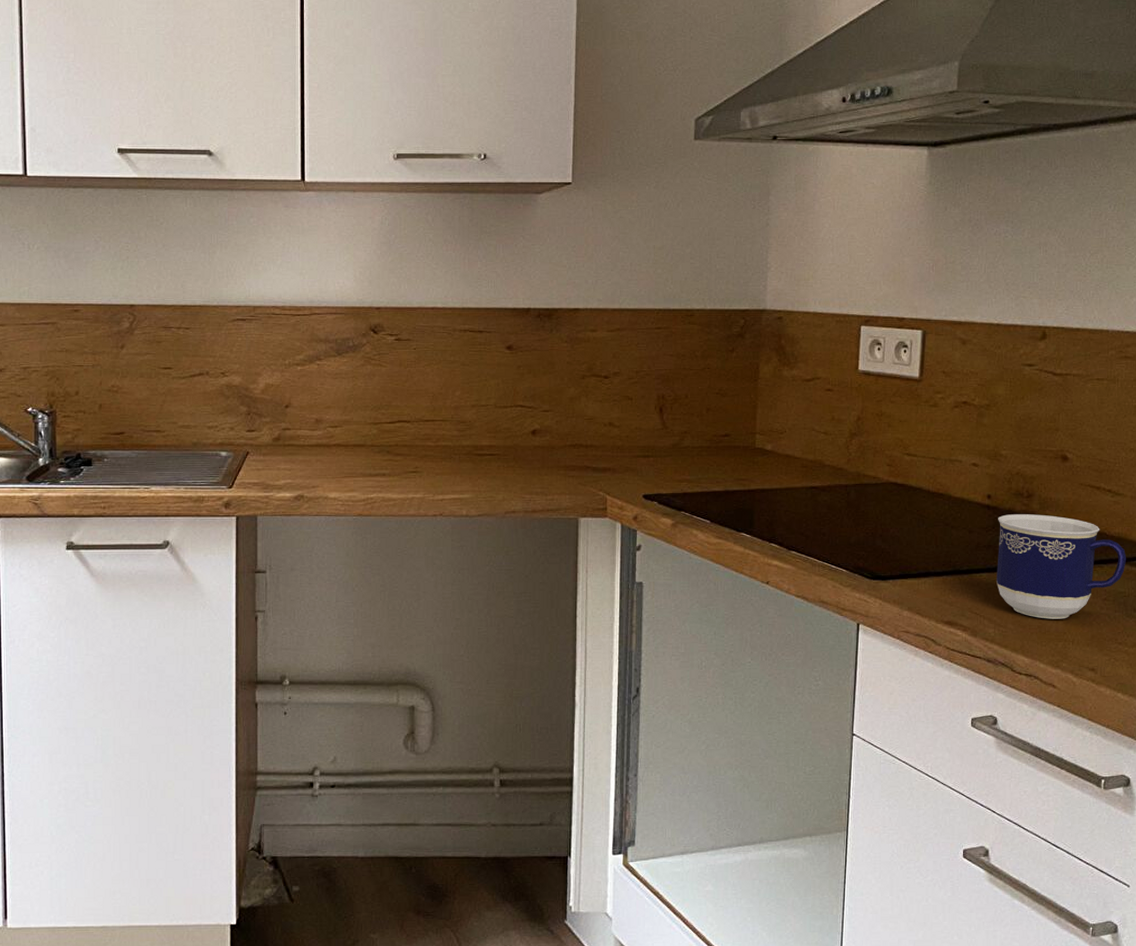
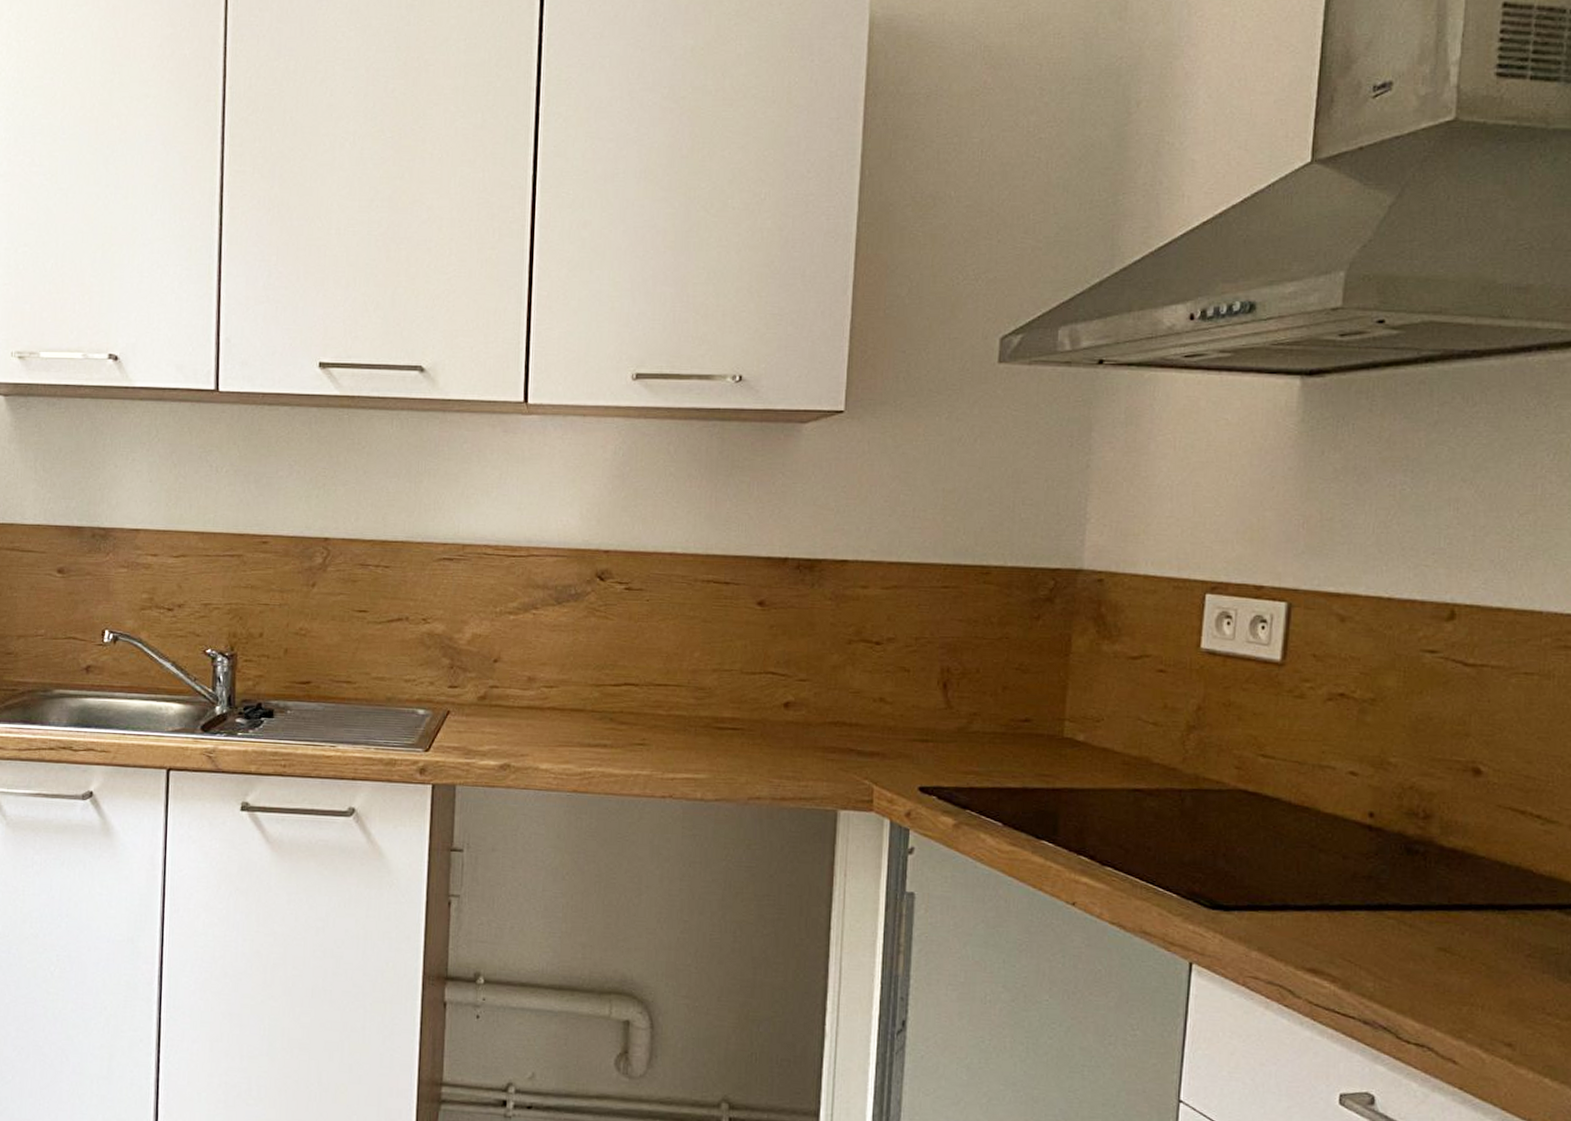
cup: present [997,514,1127,619] -> none [1379,838,1561,977]

